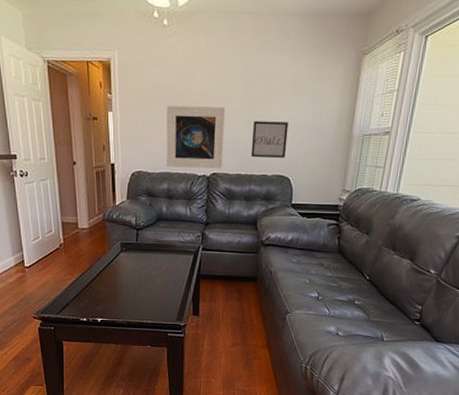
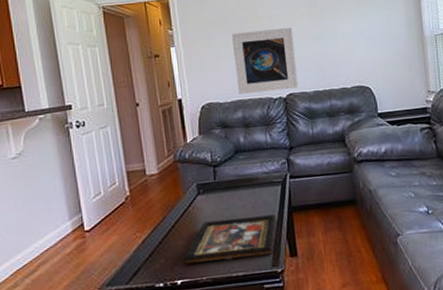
decorative tray: none [104,275,186,311] -> present [183,214,277,264]
wall art: present [250,121,288,158] -> none [323,33,362,73]

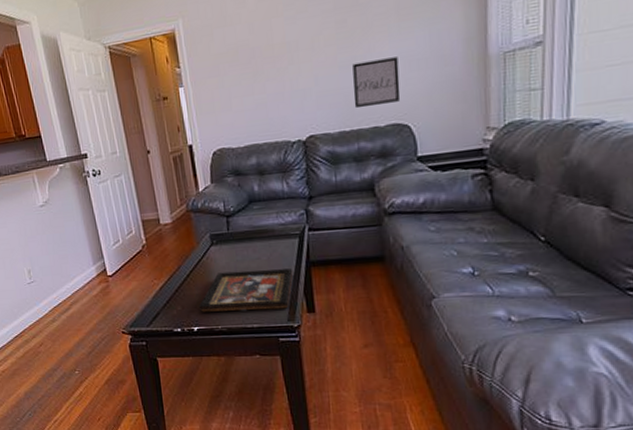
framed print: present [232,28,299,94] -> none [244,55,321,138]
wall art: none [323,33,362,73] -> present [352,57,401,109]

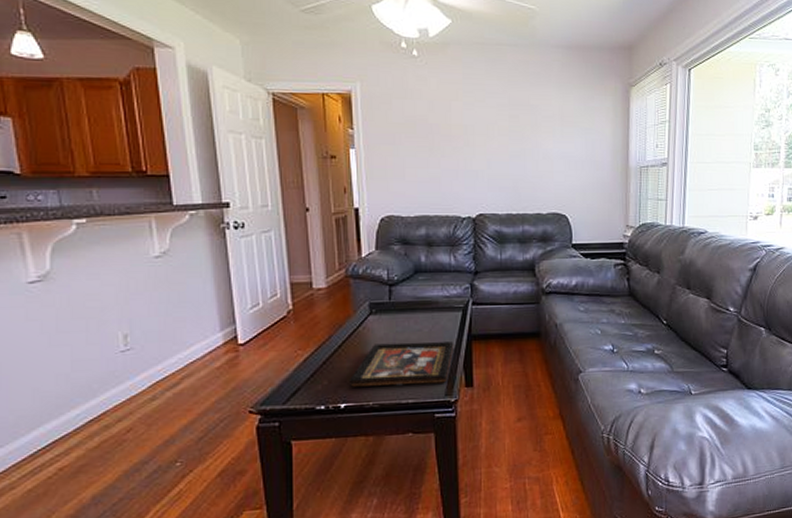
wall art: present [352,57,401,109] -> none [521,155,561,195]

